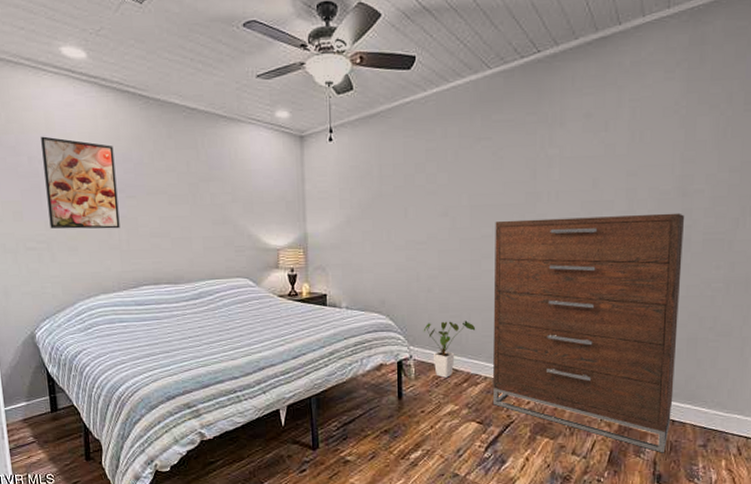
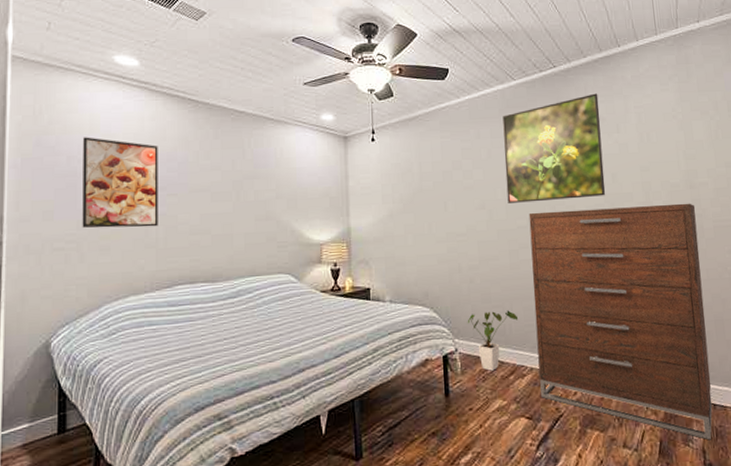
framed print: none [472,84,587,210] -> present [502,93,606,203]

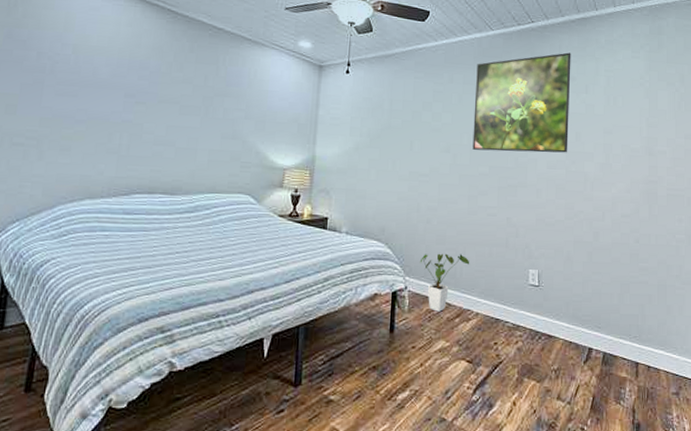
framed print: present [82,137,158,228] -> none [45,34,132,133]
dresser: present [529,203,713,440] -> none [483,161,651,401]

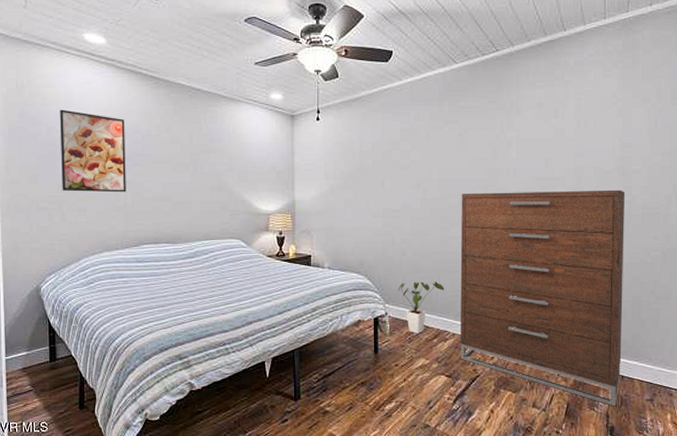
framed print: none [45,34,132,133] -> present [60,109,126,193]
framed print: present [472,52,571,153] -> none [441,78,539,183]
dresser: none [483,161,651,401] -> present [460,189,624,407]

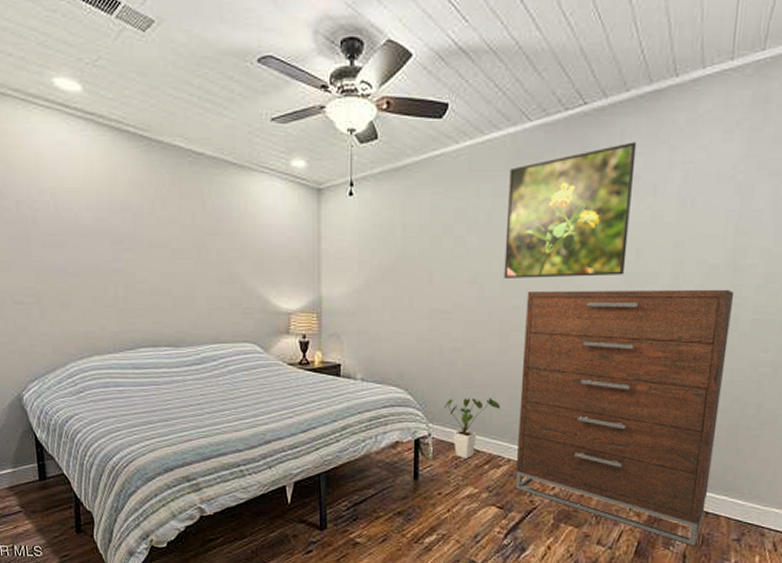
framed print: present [60,109,126,193] -> none [30,178,117,284]
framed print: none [441,78,539,183] -> present [504,142,637,278]

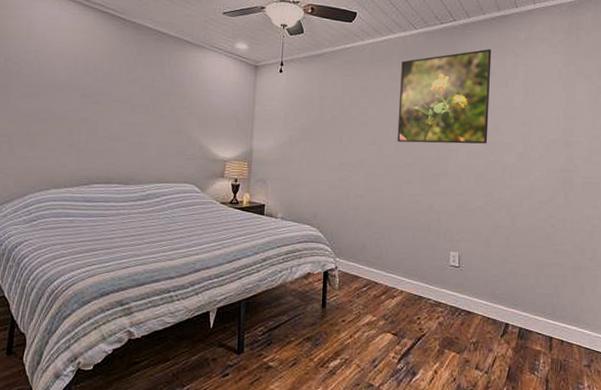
house plant: present [444,398,501,458] -> none [348,237,395,289]
dresser: present [515,289,733,546] -> none [407,152,567,372]

